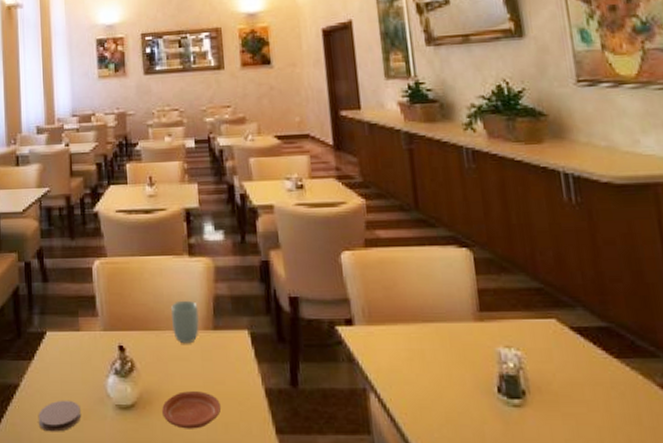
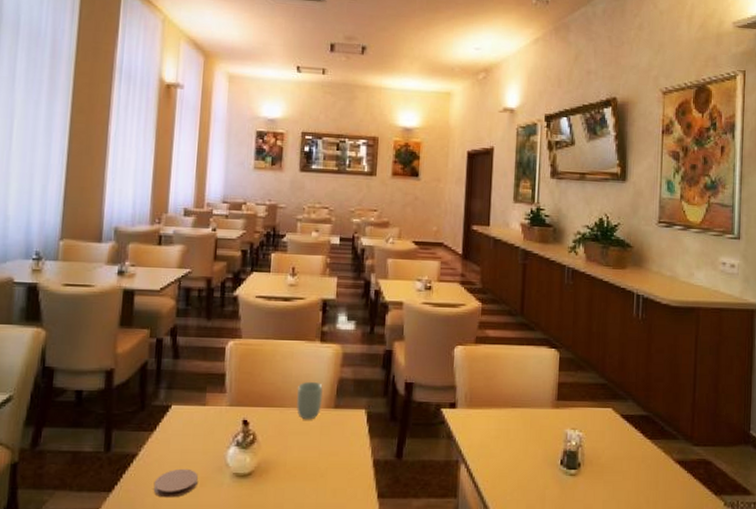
plate: present [162,391,222,429] -> none [277,462,333,494]

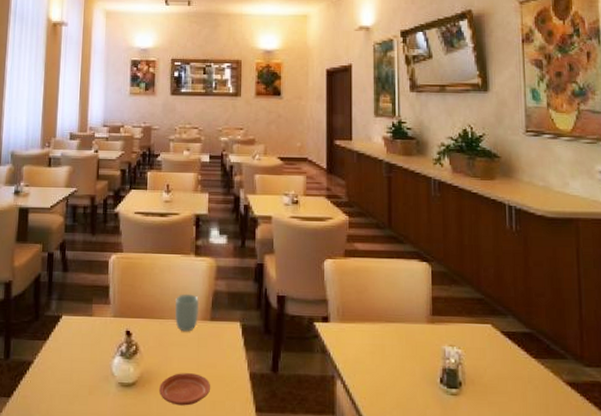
coaster: present [153,468,198,498] -> none [47,376,87,405]
plate: none [277,462,333,494] -> present [159,373,211,406]

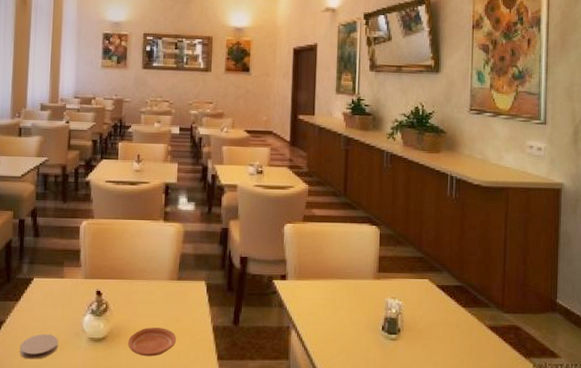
coaster: none [47,376,87,405] -> present [19,333,58,359]
cup: present [175,294,200,332] -> none [144,256,168,291]

